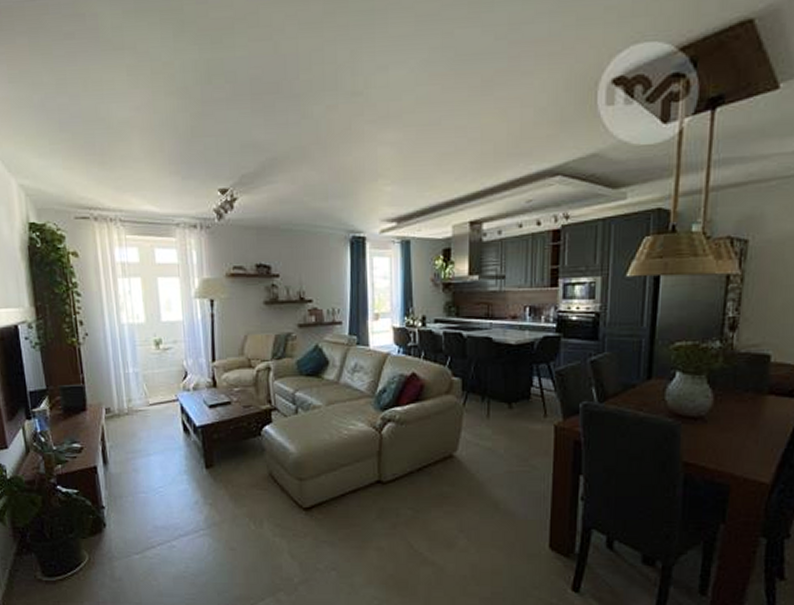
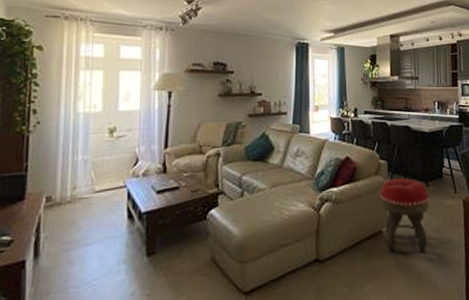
footstool: none [452,398,512,481] -> present [380,178,430,253]

